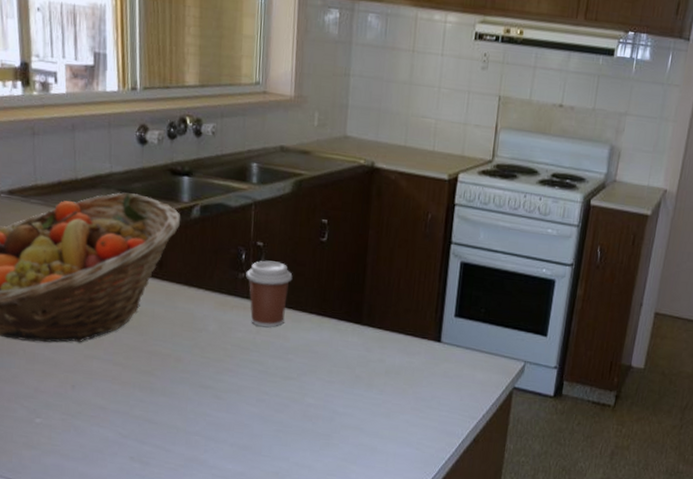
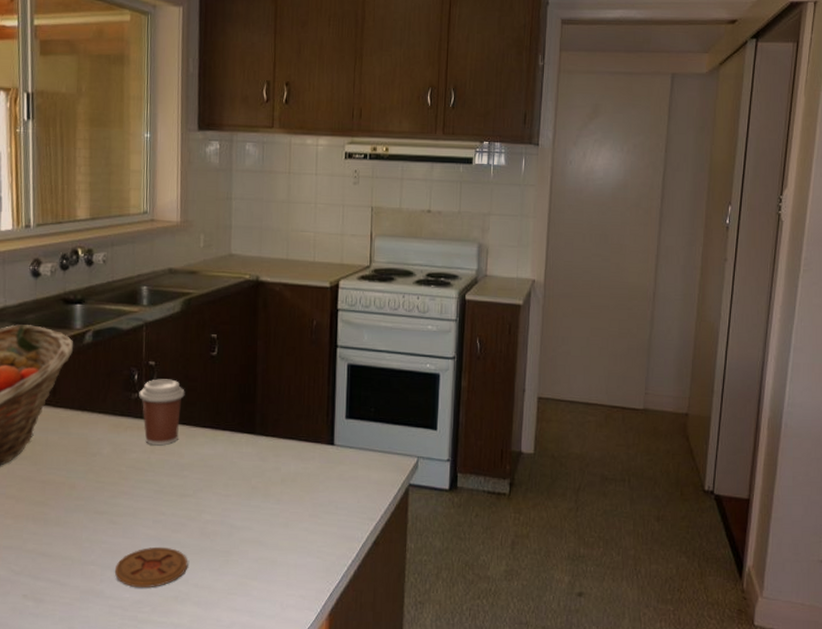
coaster: none [219,424,290,462] -> present [115,546,188,588]

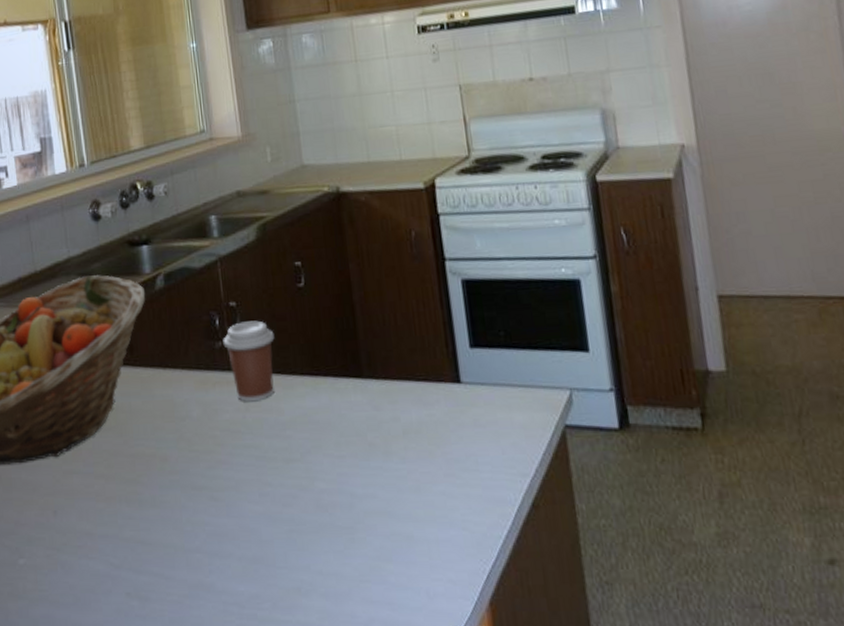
coaster: present [115,546,188,588] -> none [224,525,308,579]

